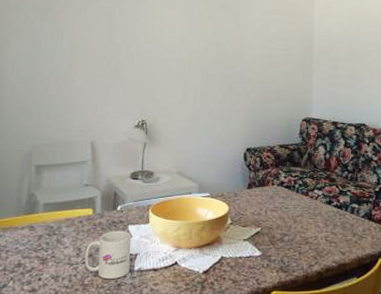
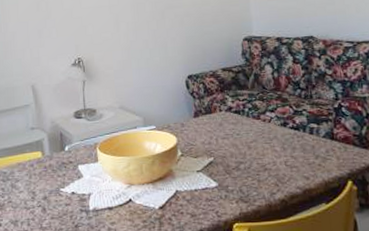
mug: present [85,230,131,280] -> none [40,171,85,222]

